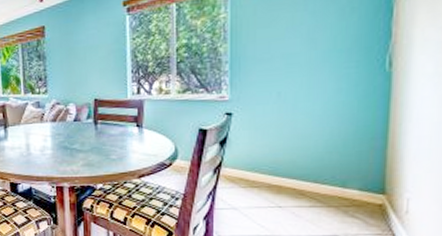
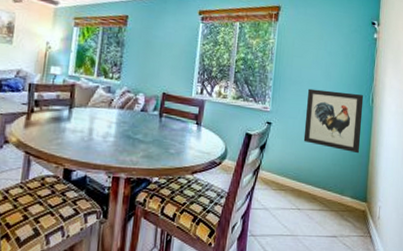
wall art: none [280,59,375,136] -> present [303,88,364,154]

